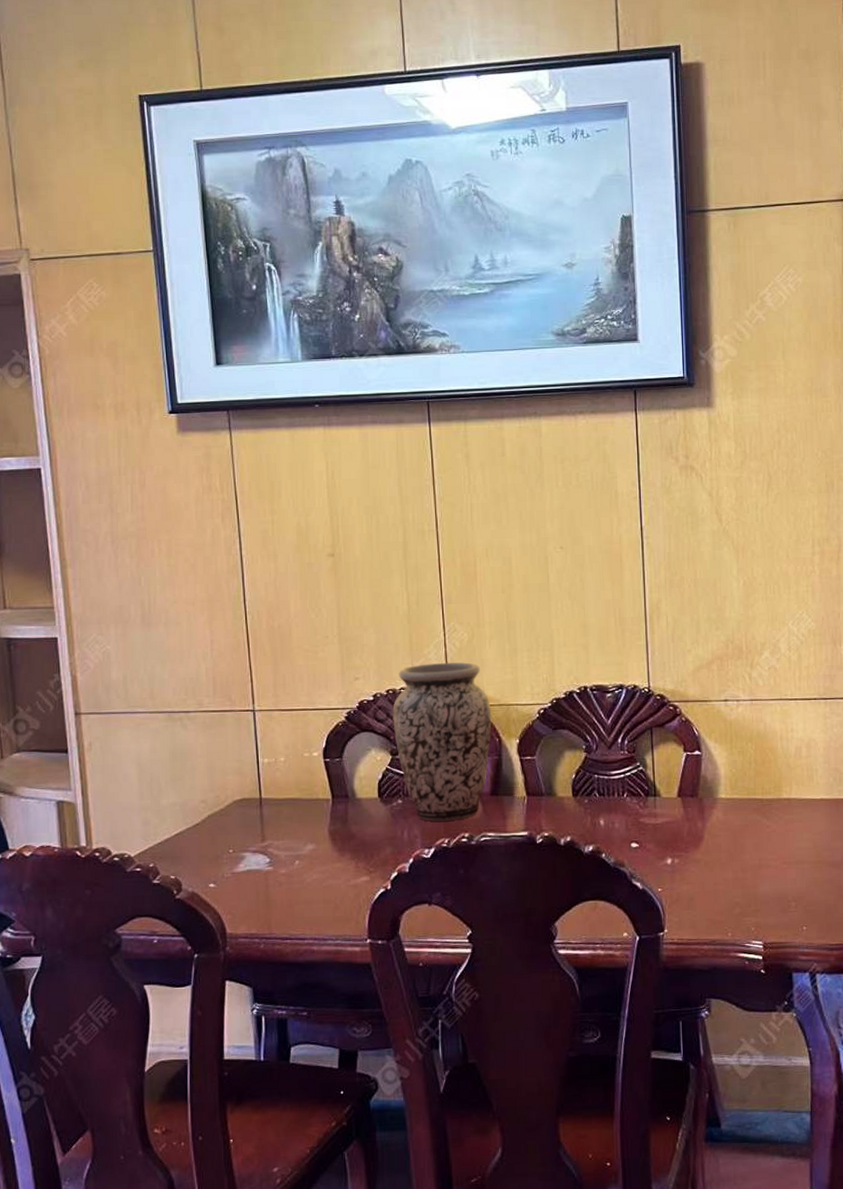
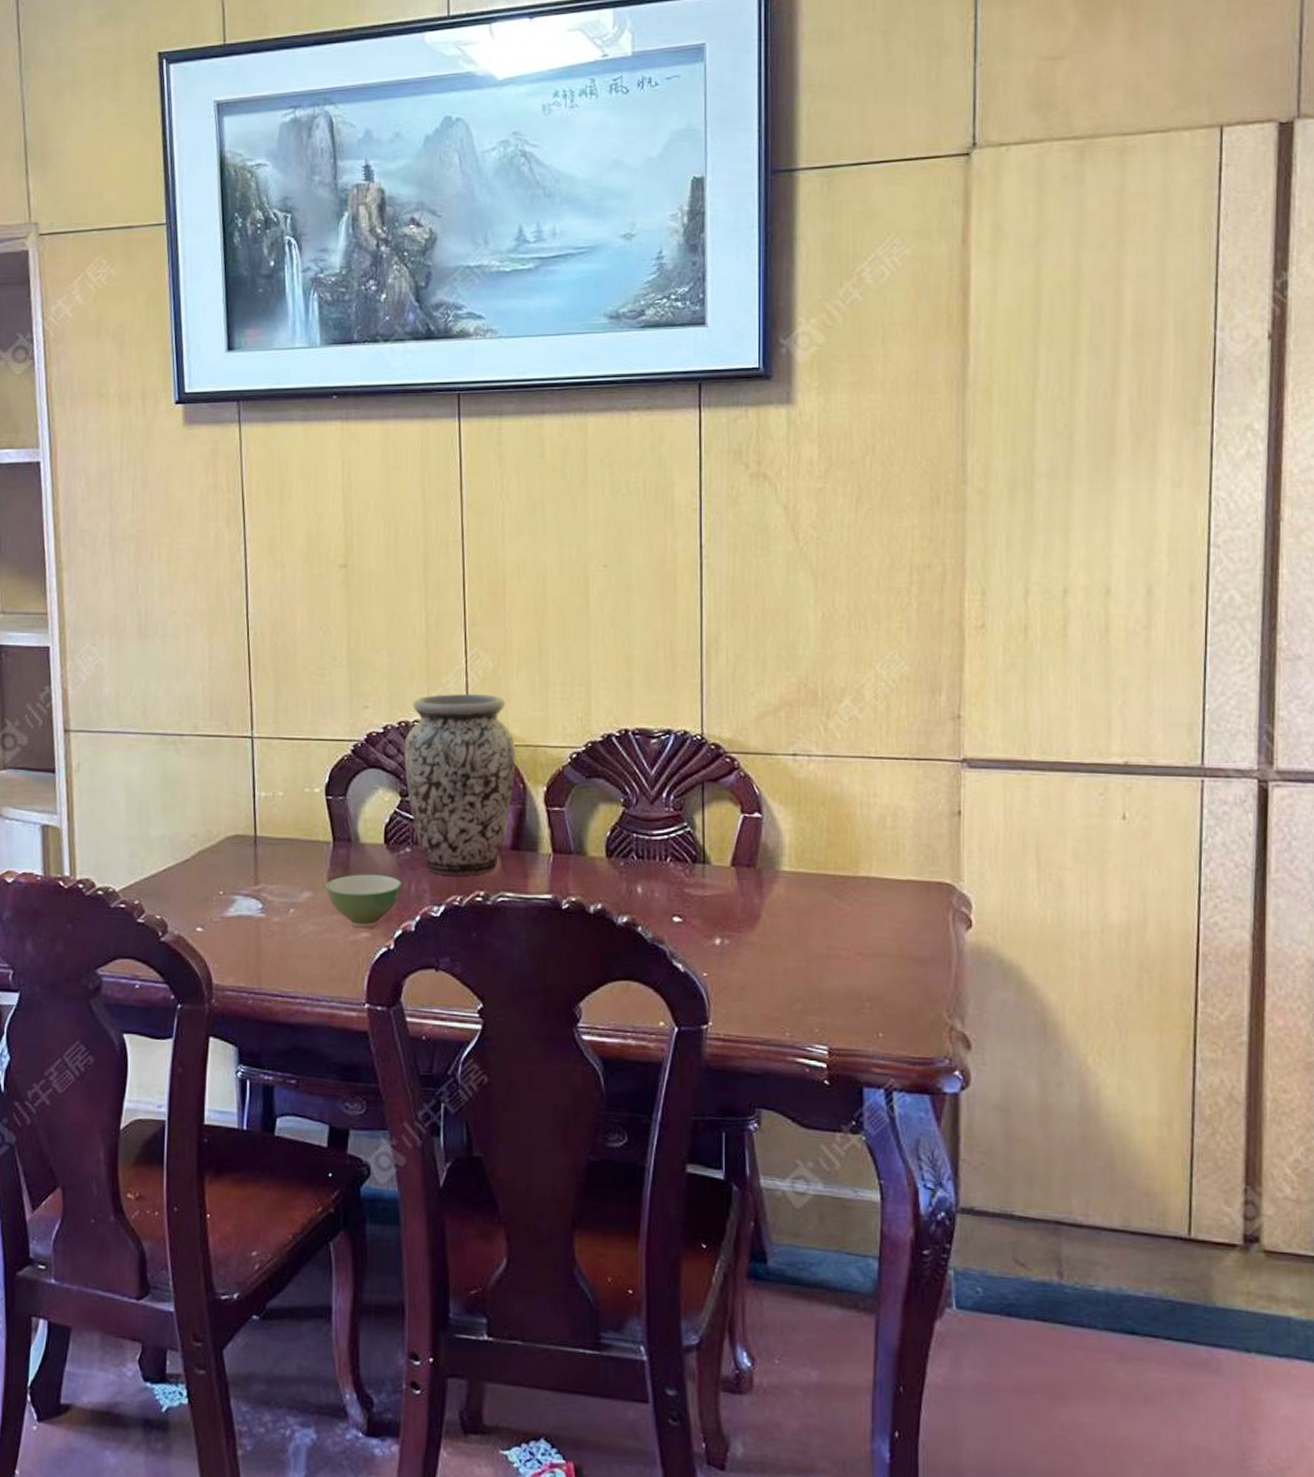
bowl: none [326,825,397,874] -> present [325,874,403,929]

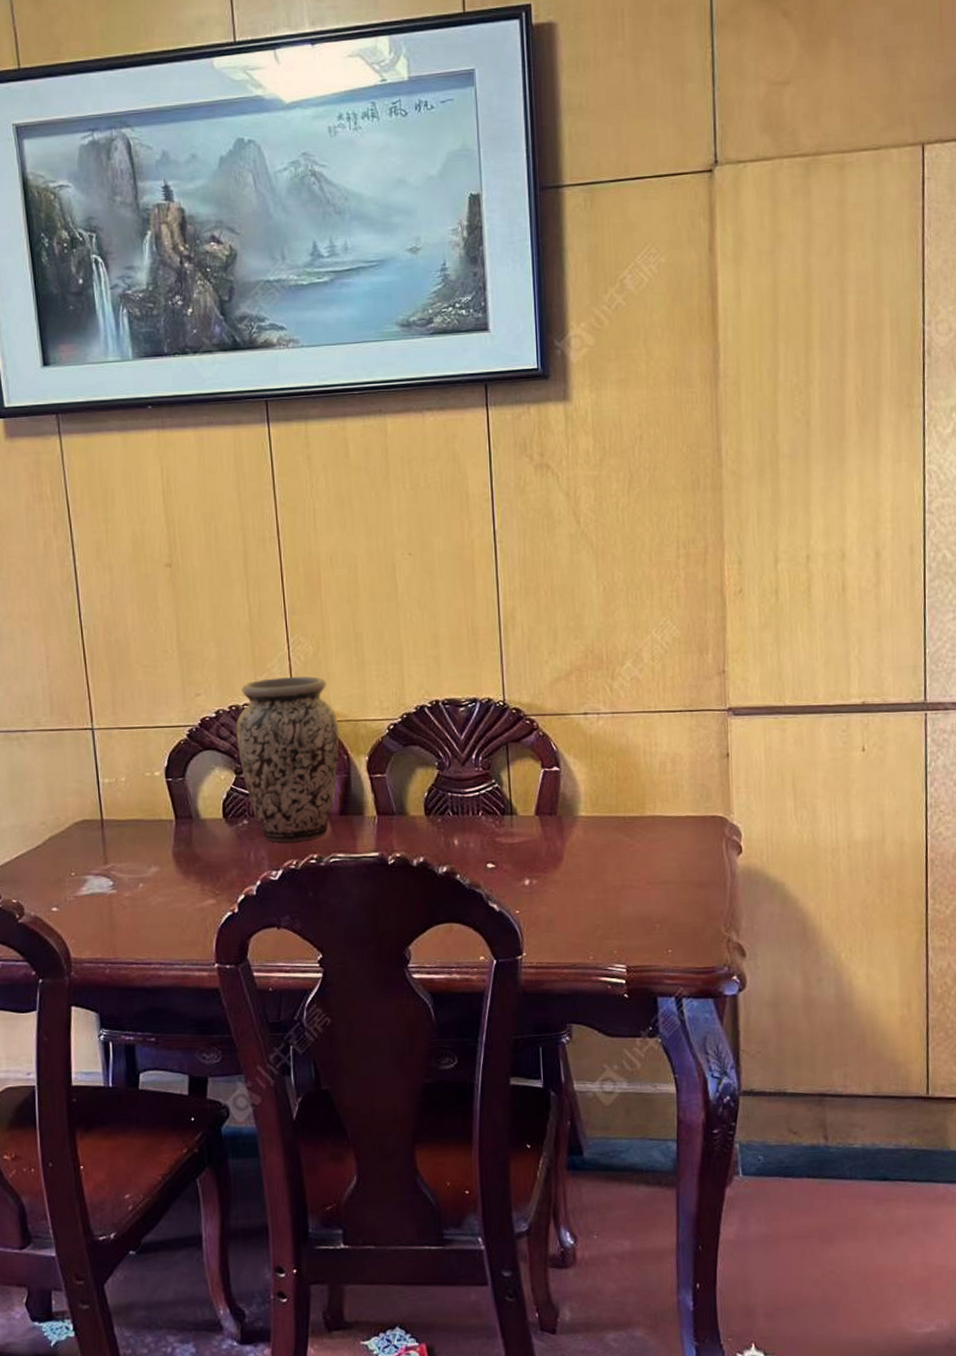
bowl: present [325,874,403,929] -> none [170,846,243,897]

